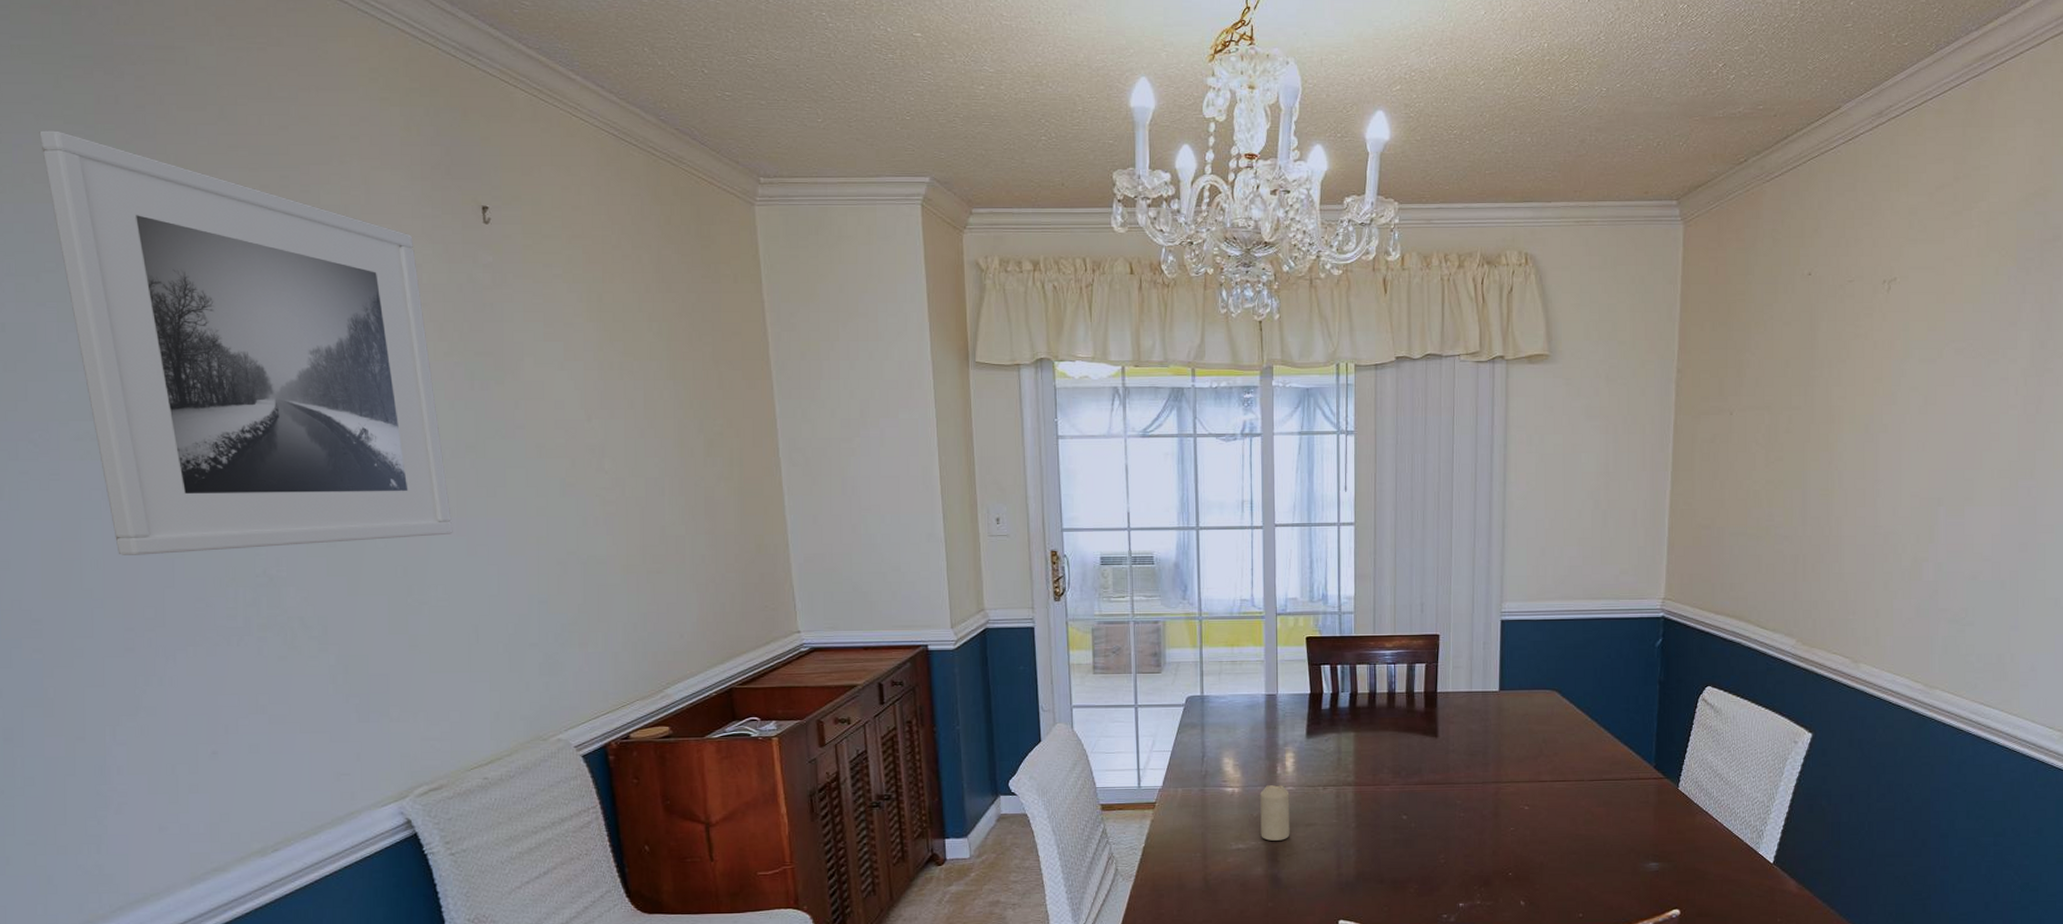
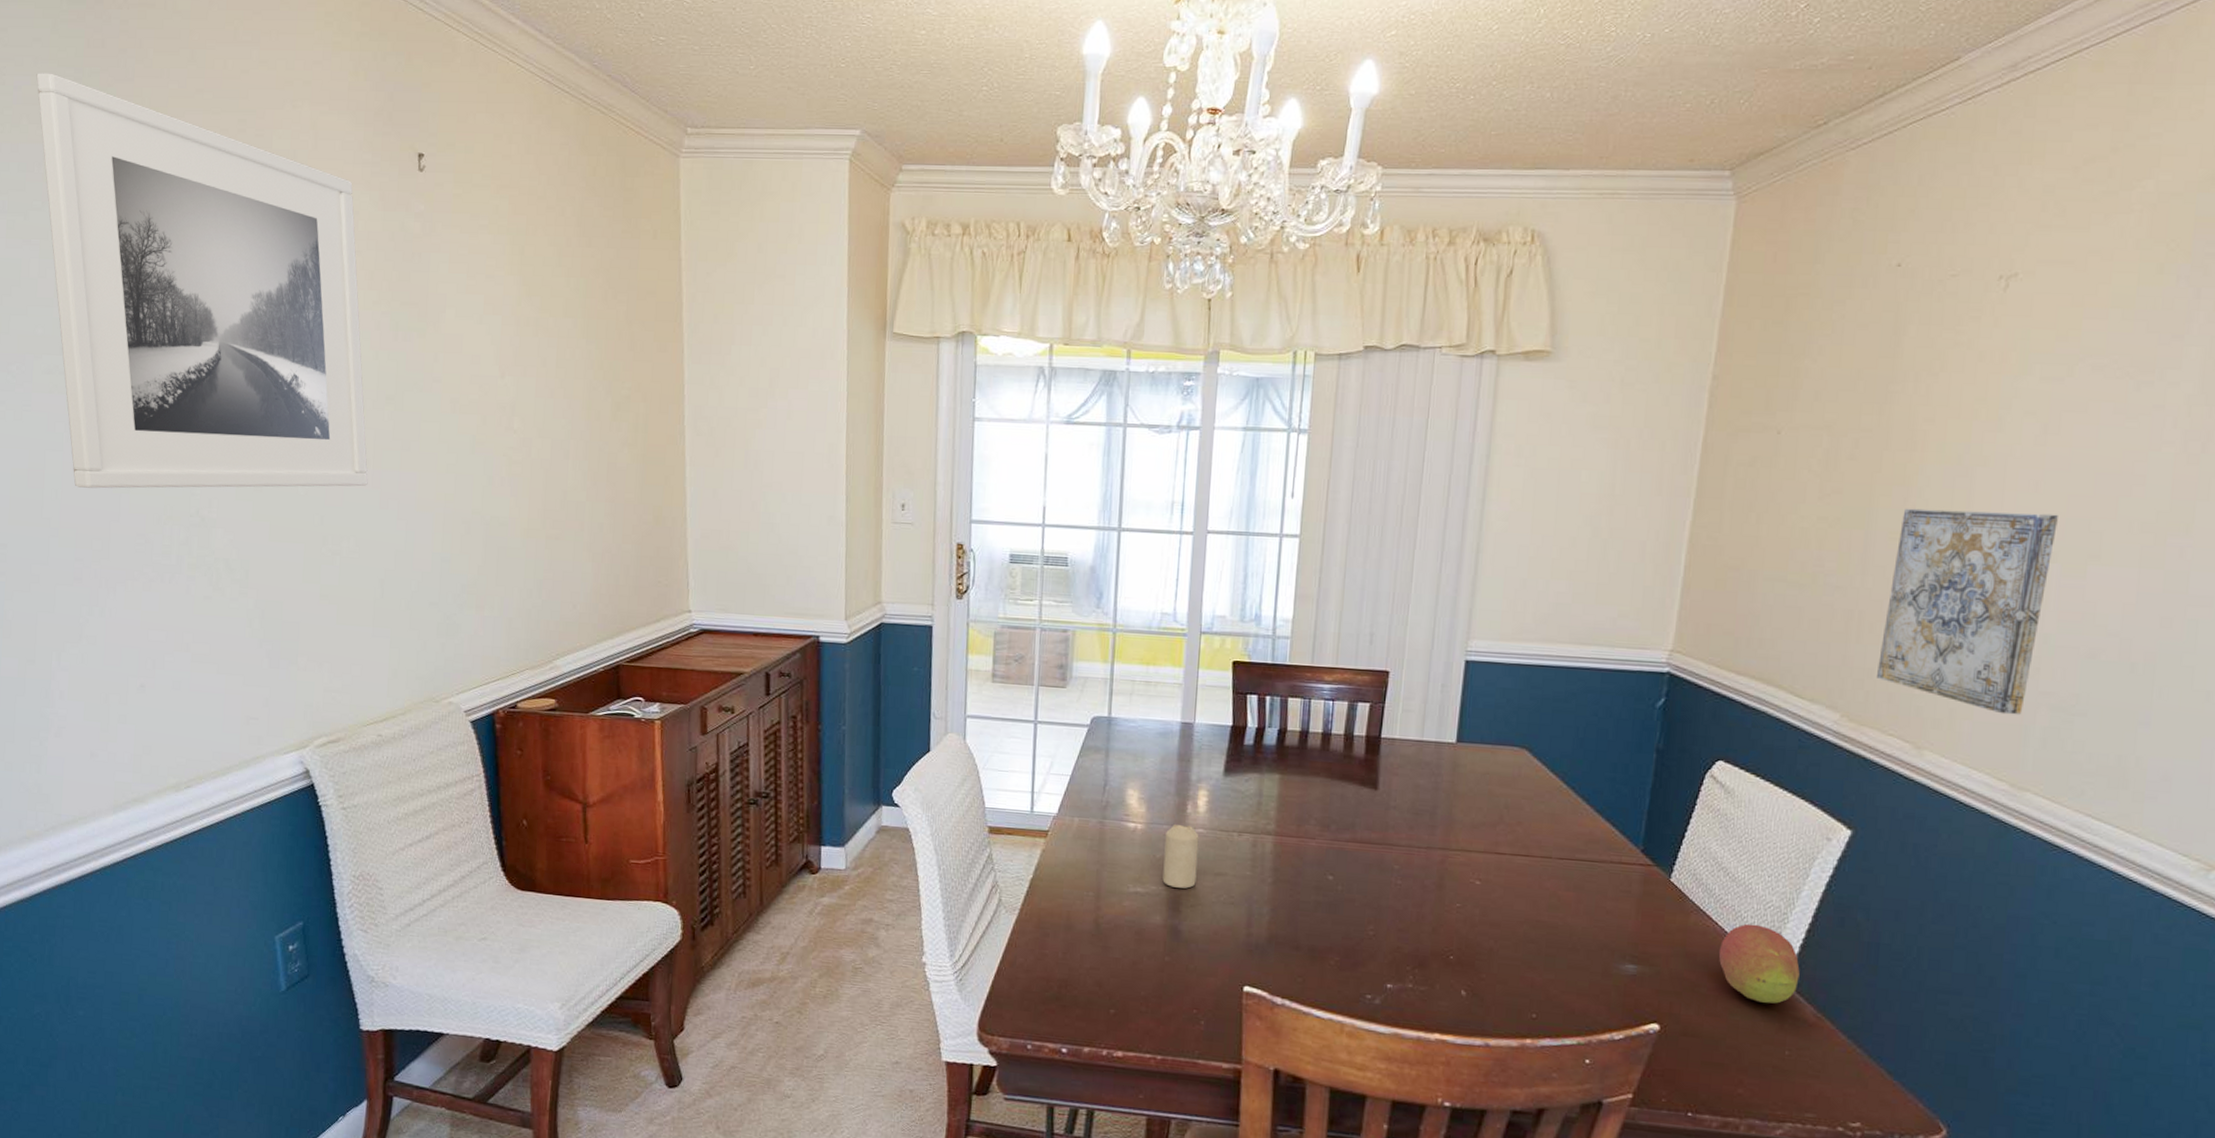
fruit: none [1720,818,1783,881] -> present [1718,923,1800,1004]
wall art: none [1821,467,1941,629] -> present [1877,508,2058,715]

